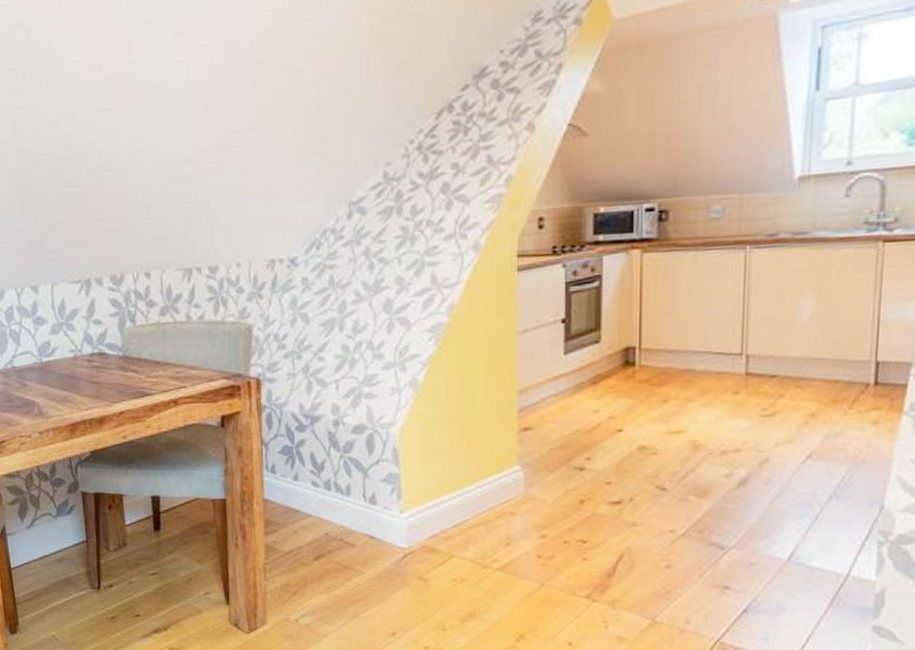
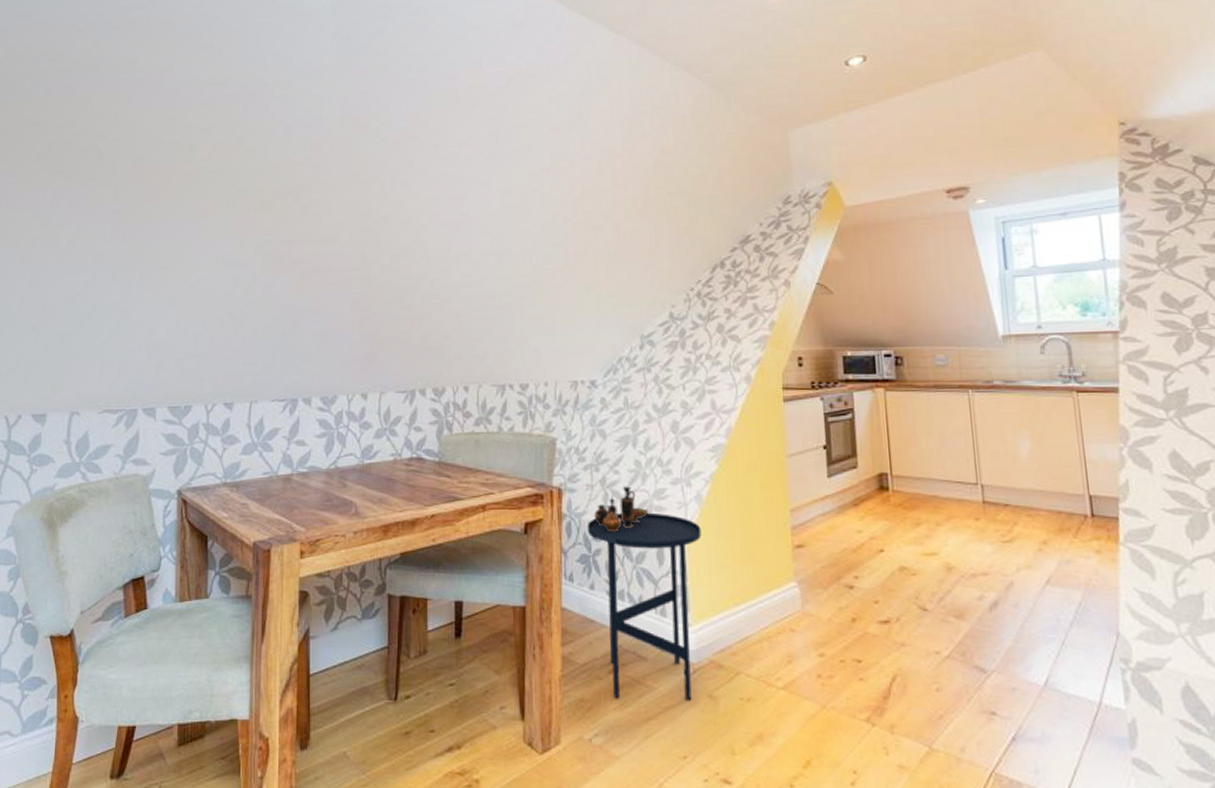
side table: none [289,400,416,582] -> present [587,512,702,700]
vase: none [297,373,358,422] -> present [594,486,649,532]

